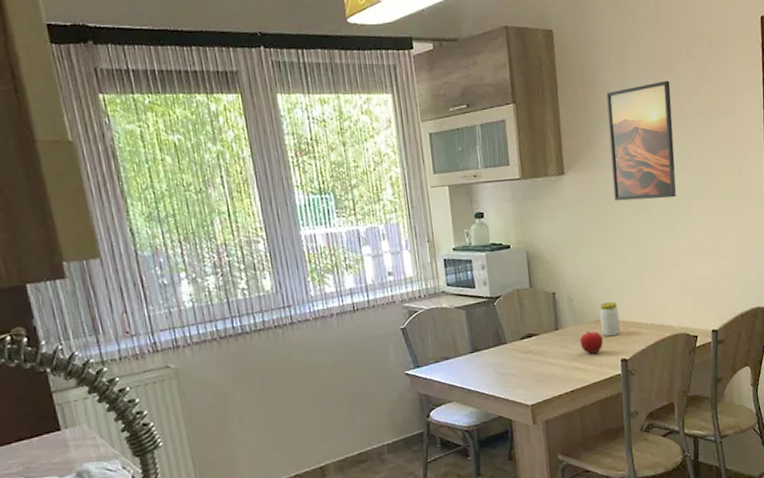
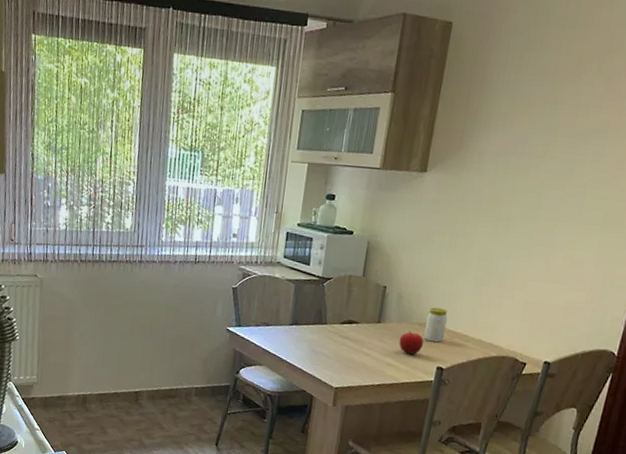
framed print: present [606,80,677,201] -> none [473,90,569,217]

